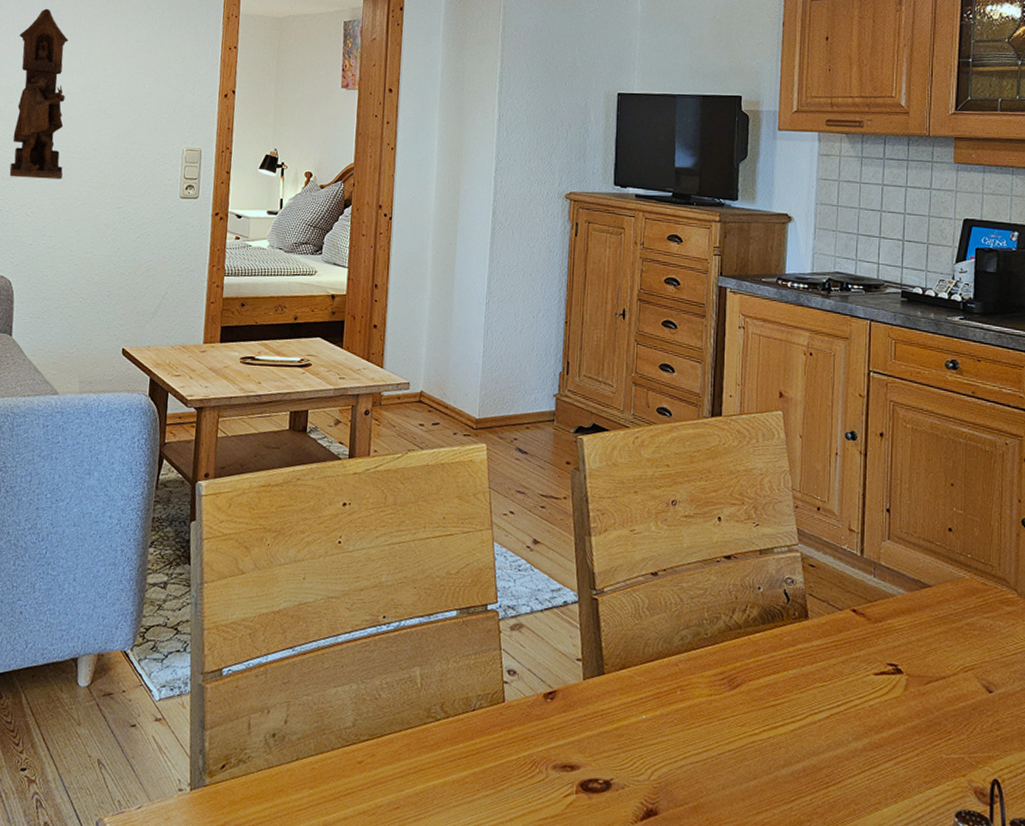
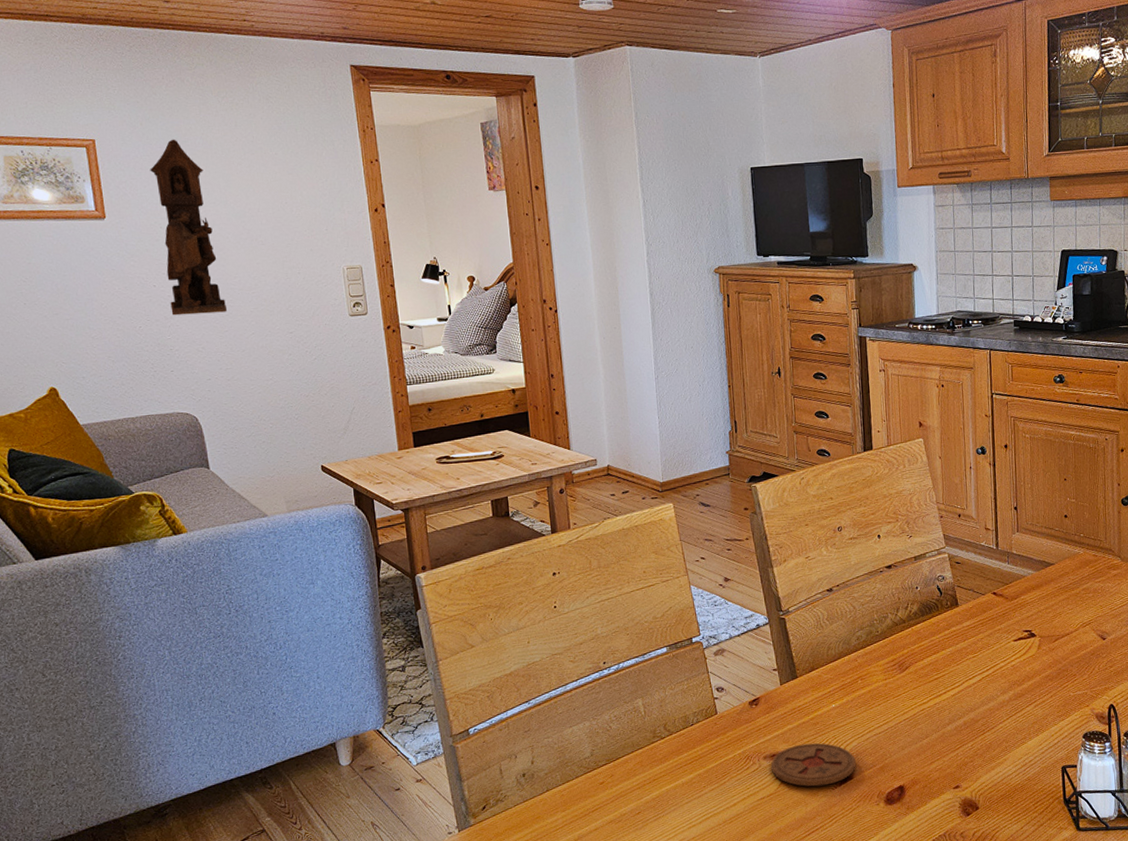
coaster: none [560,758,664,817] -> present [770,743,856,787]

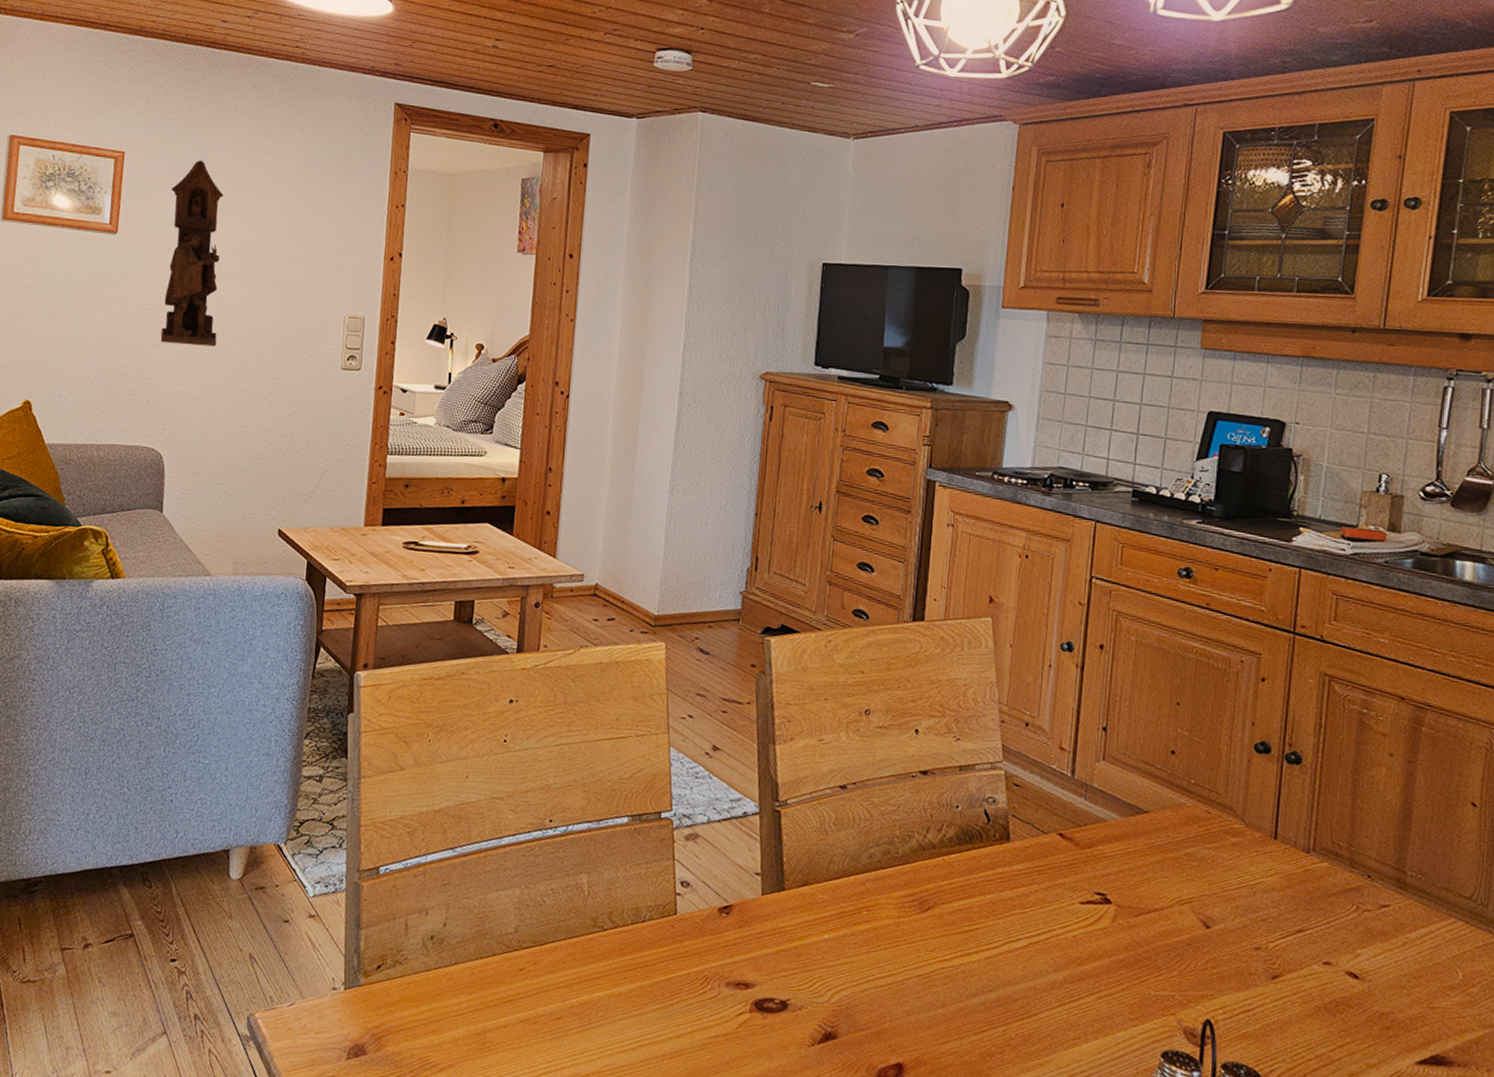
coaster: present [770,743,856,787] -> none [733,977,844,1039]

